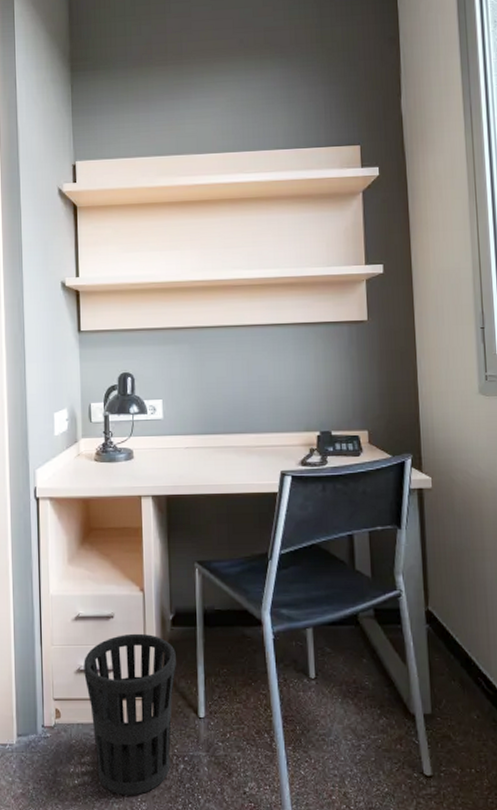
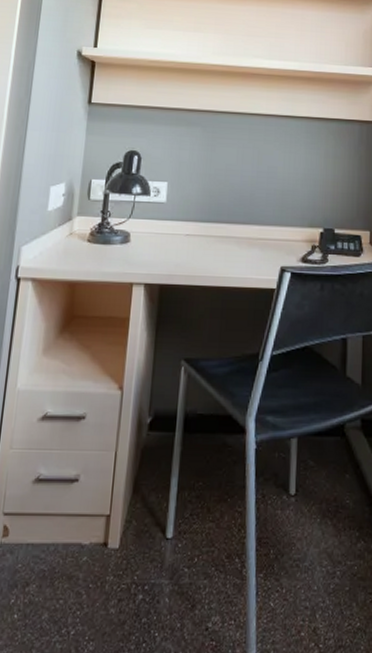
wastebasket: present [84,633,176,796] -> none [42,437,149,634]

